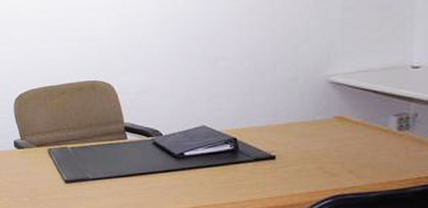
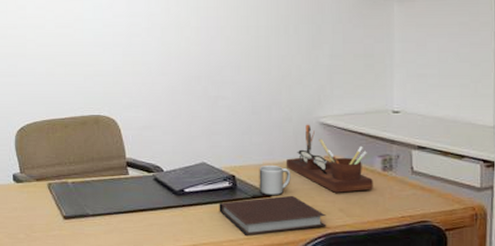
notebook: none [220,157,334,198] -> present [219,195,327,235]
mug: none [262,126,296,158] -> present [259,164,291,196]
desk organizer: none [291,83,387,154] -> present [286,124,373,193]

